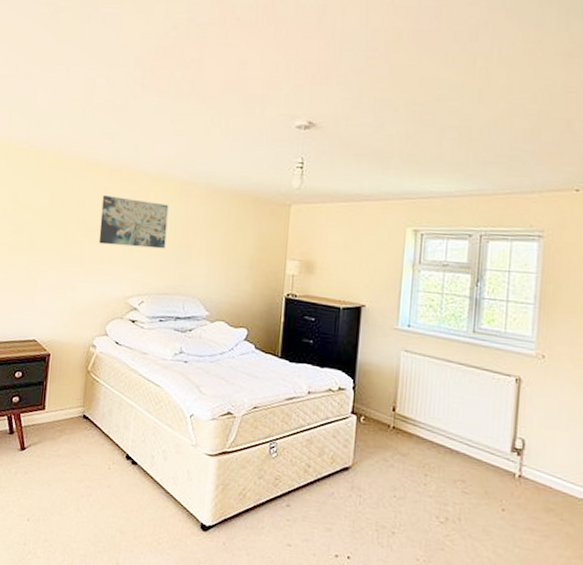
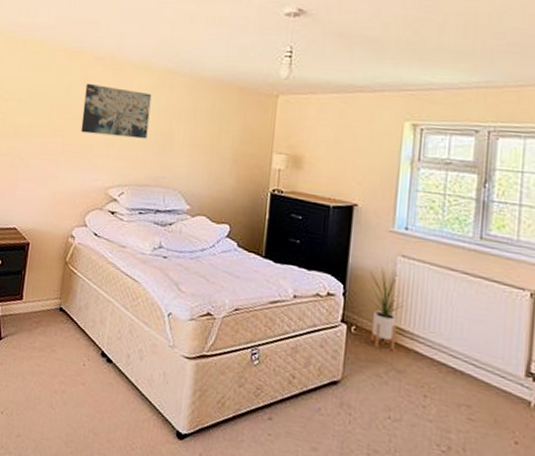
house plant: none [372,362,408,437] -> present [364,267,405,351]

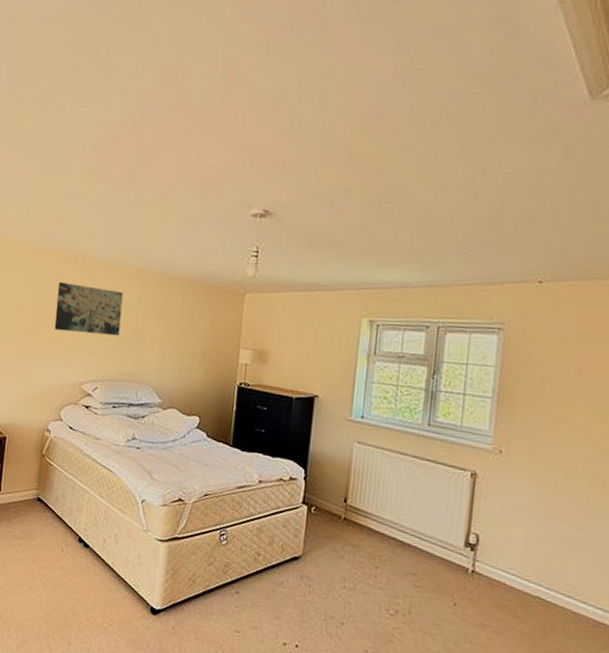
house plant: present [364,267,405,351] -> none [323,453,360,528]

